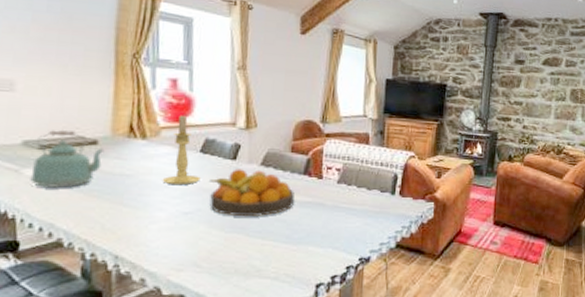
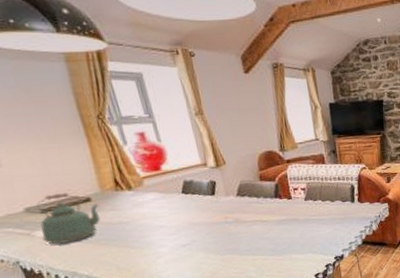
candle holder: present [162,115,201,186] -> none [155,163,189,225]
fruit bowl: present [208,169,295,217] -> none [196,200,272,242]

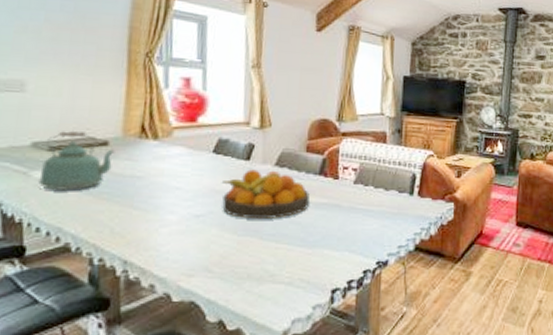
fruit bowl: none [196,200,272,242] -> present [221,169,310,220]

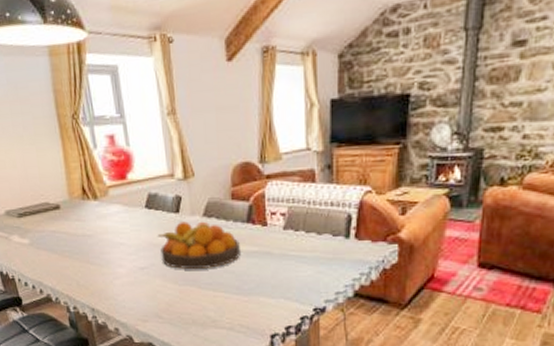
kettle: present [38,131,115,191] -> none [15,198,67,251]

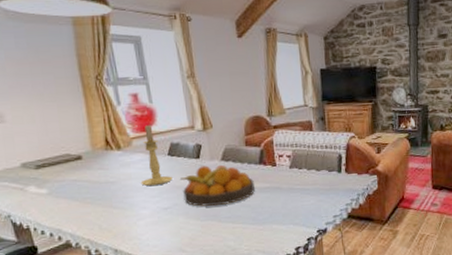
candle holder: none [117,171,150,243] -> present [140,124,173,187]

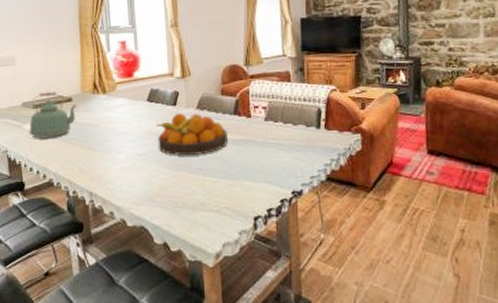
kettle: none [33,150,89,200] -> present [29,92,77,138]
candle holder: present [140,124,173,187] -> none [120,70,149,131]

